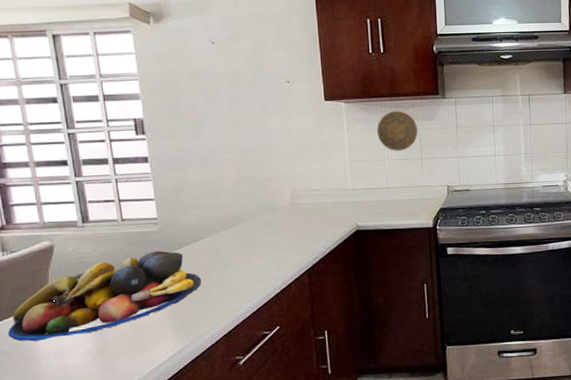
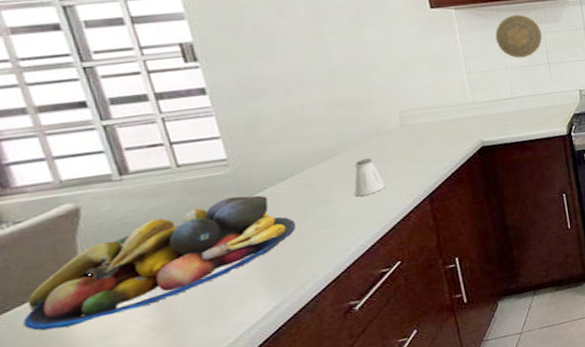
saltshaker: none [249,230,274,263] -> present [354,158,386,197]

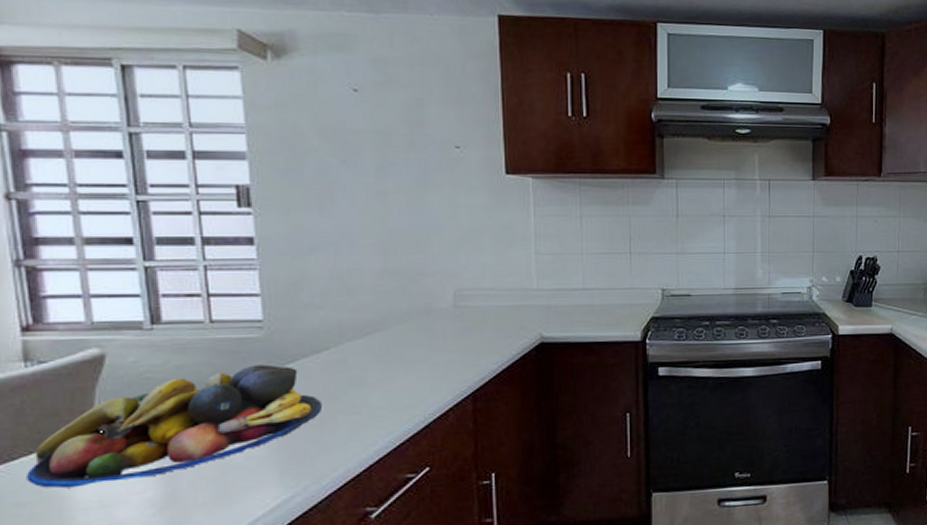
saltshaker: present [354,158,386,197] -> none [391,340,426,383]
decorative plate: present [495,14,543,58] -> none [574,191,628,243]

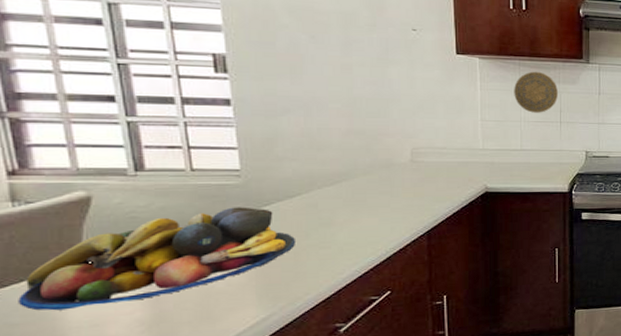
decorative plate: none [574,191,628,243] -> present [514,71,559,113]

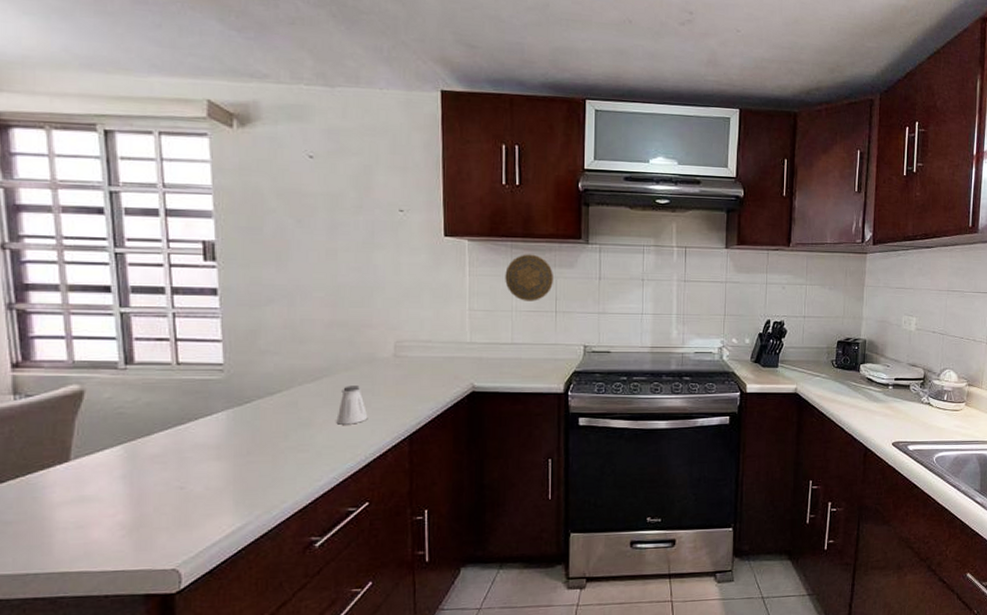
fruit bowl: present [18,207,295,311] -> none [13,404,274,510]
saltshaker: none [357,188,388,223] -> present [336,386,368,425]

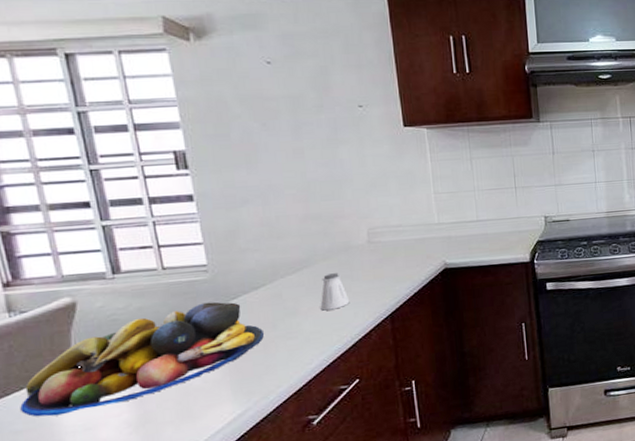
fruit bowl: none [13,404,274,510] -> present [20,301,264,417]
decorative plate: present [505,254,554,301] -> none [464,136,511,181]

